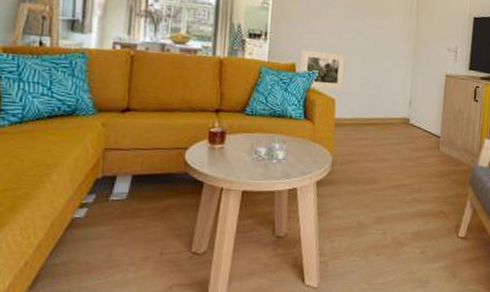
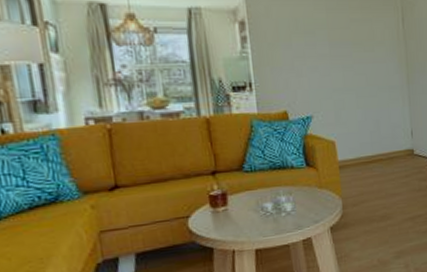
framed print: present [300,50,346,90] -> none [291,94,341,134]

